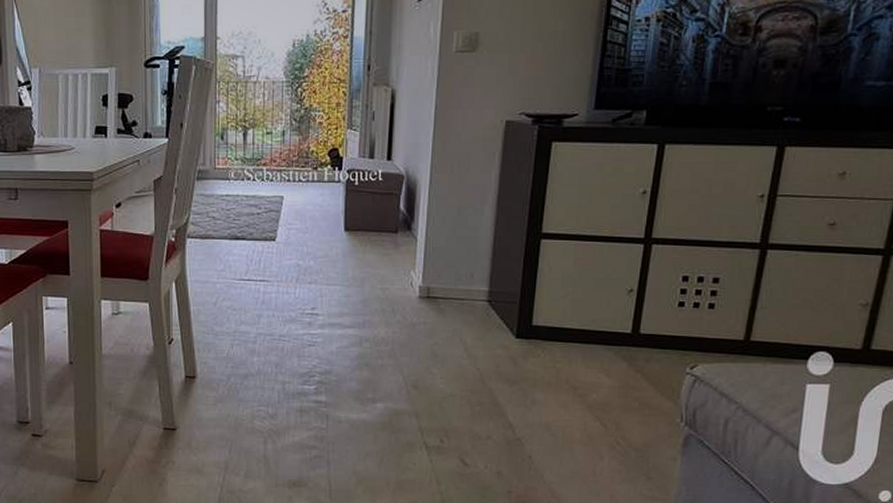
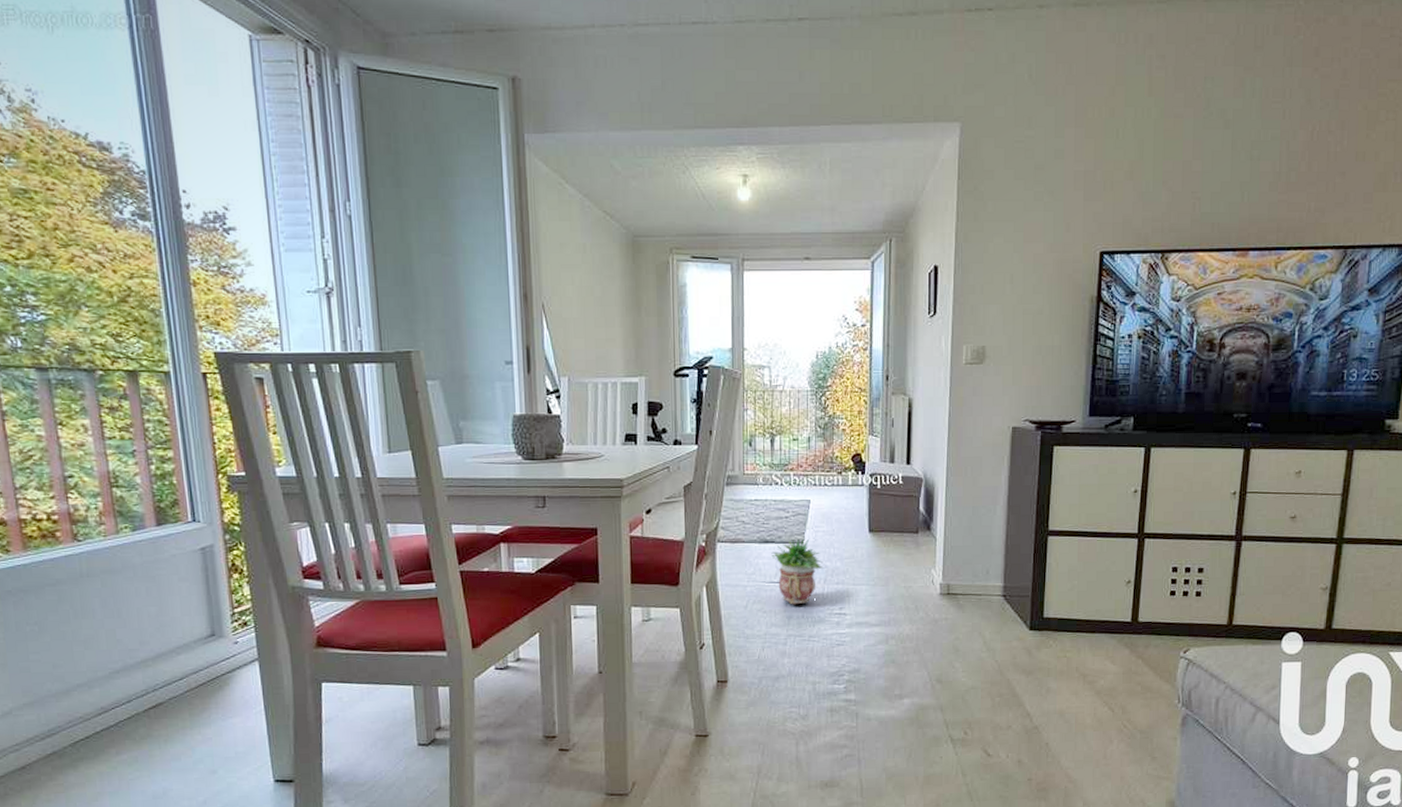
potted plant: none [242,236,296,303] -> present [771,538,824,605]

